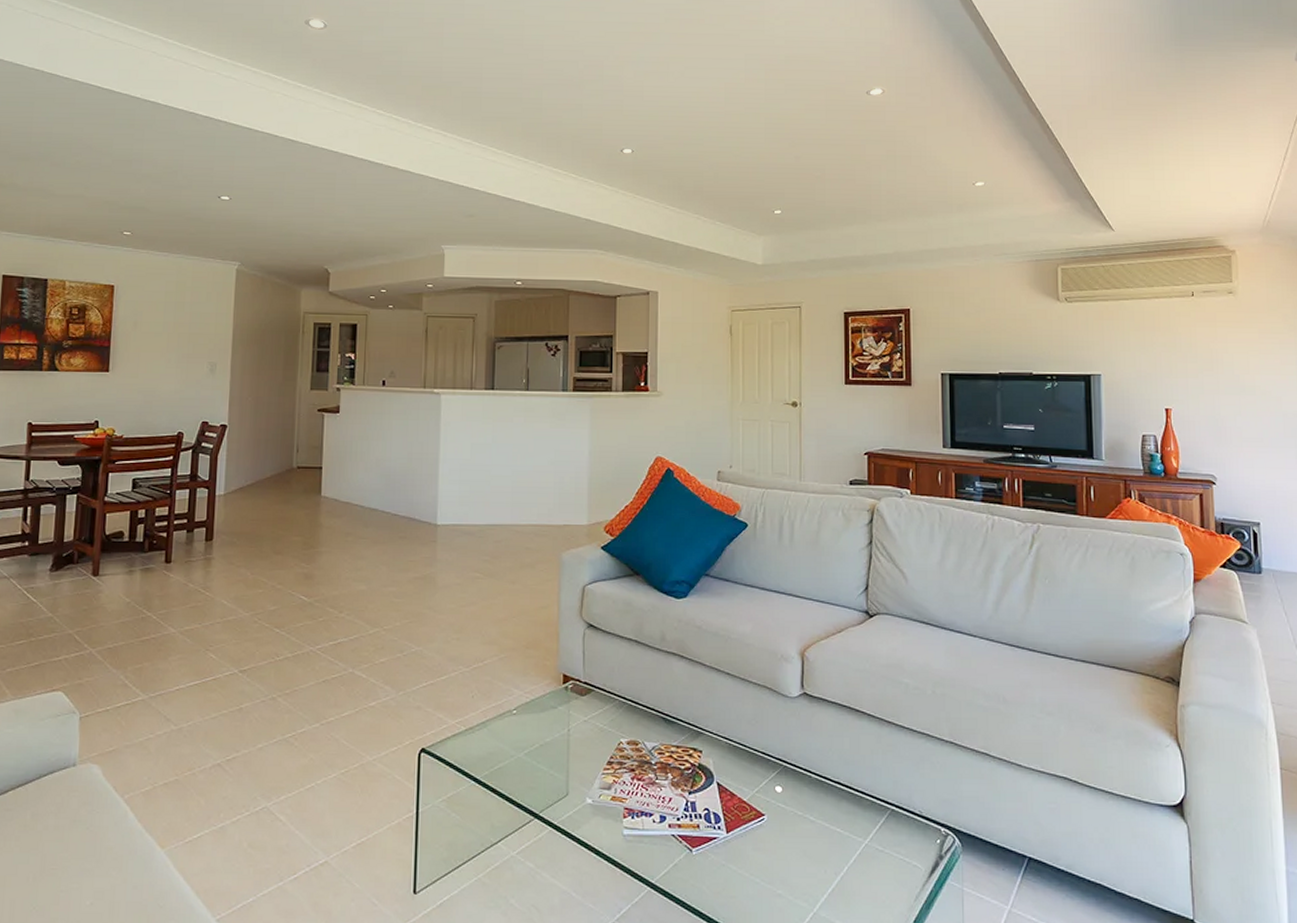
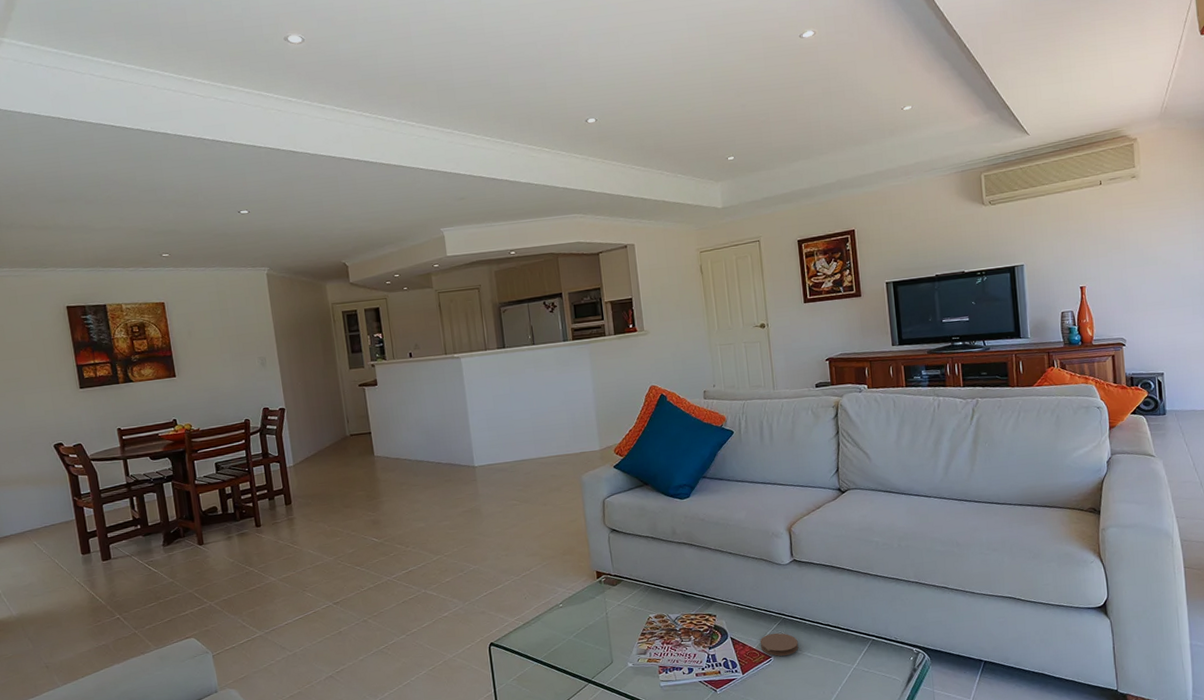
coaster: none [752,784,800,815] -> present [760,633,799,656]

